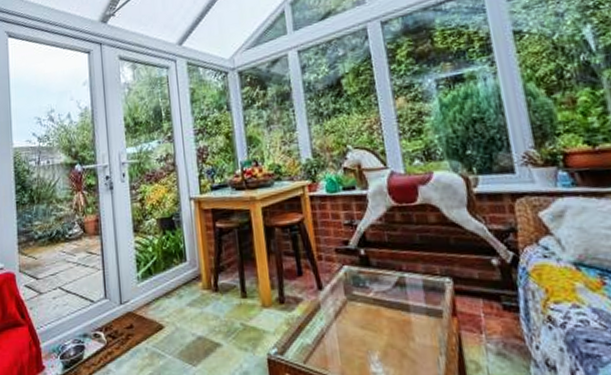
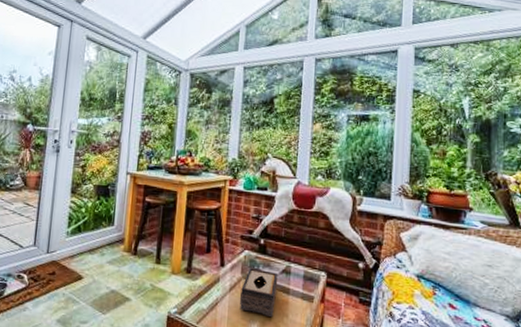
tissue box: none [348,286,396,344] -> present [240,268,278,318]

